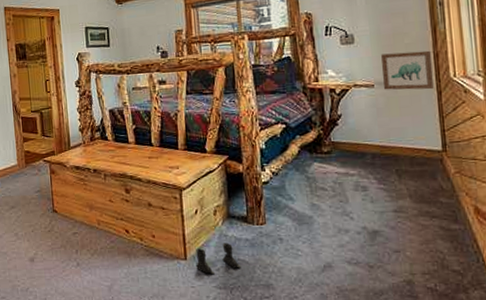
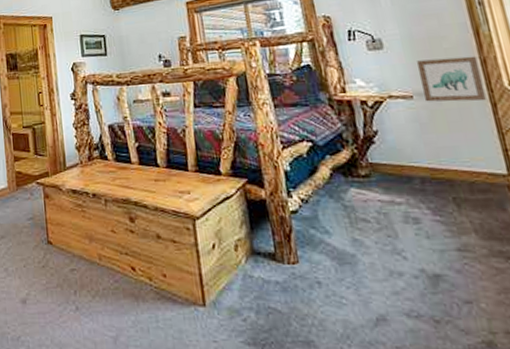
boots: present [196,242,241,275] -> none [216,285,273,327]

